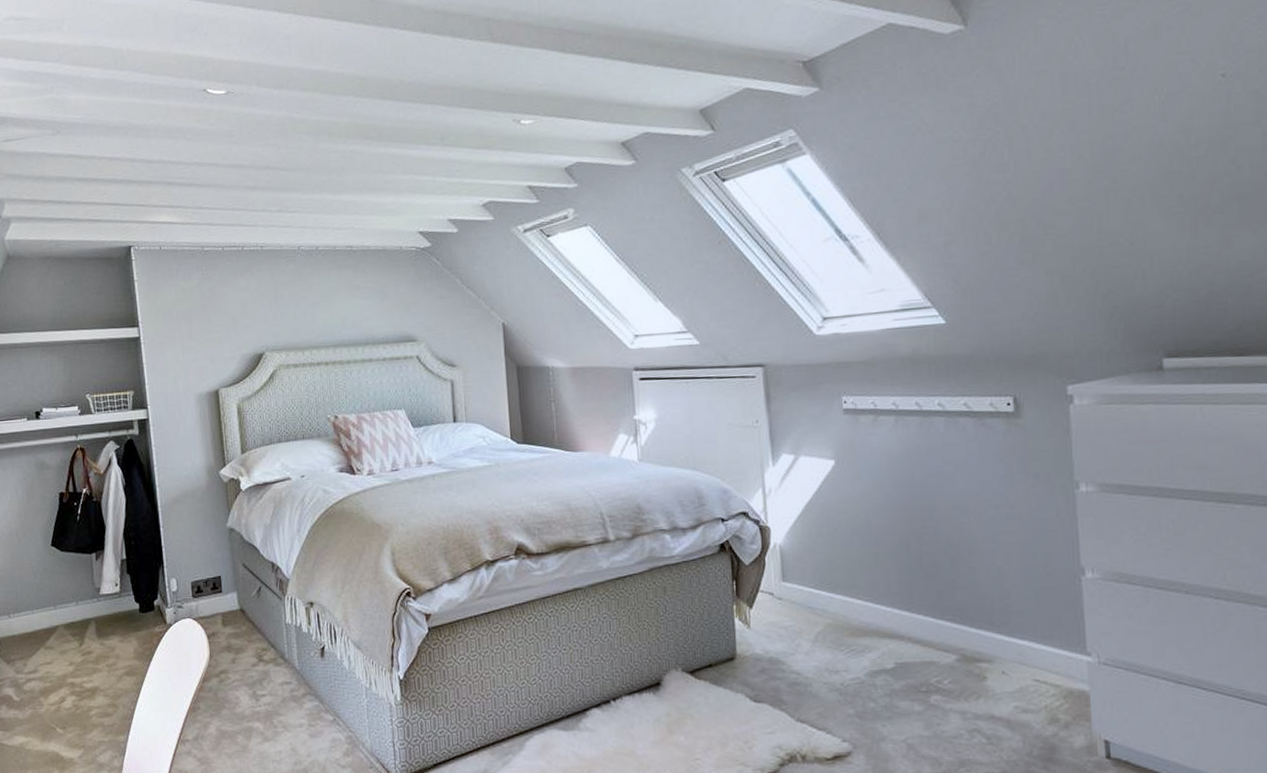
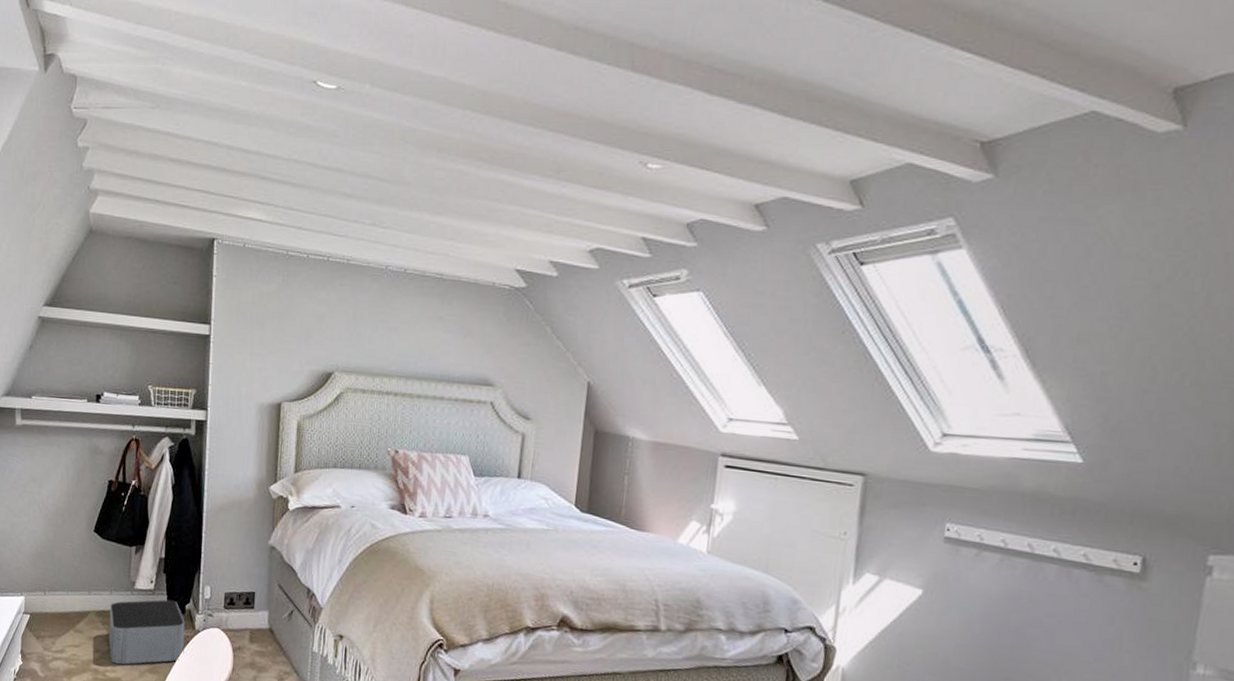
storage bin: none [77,600,159,674] -> present [109,599,185,665]

